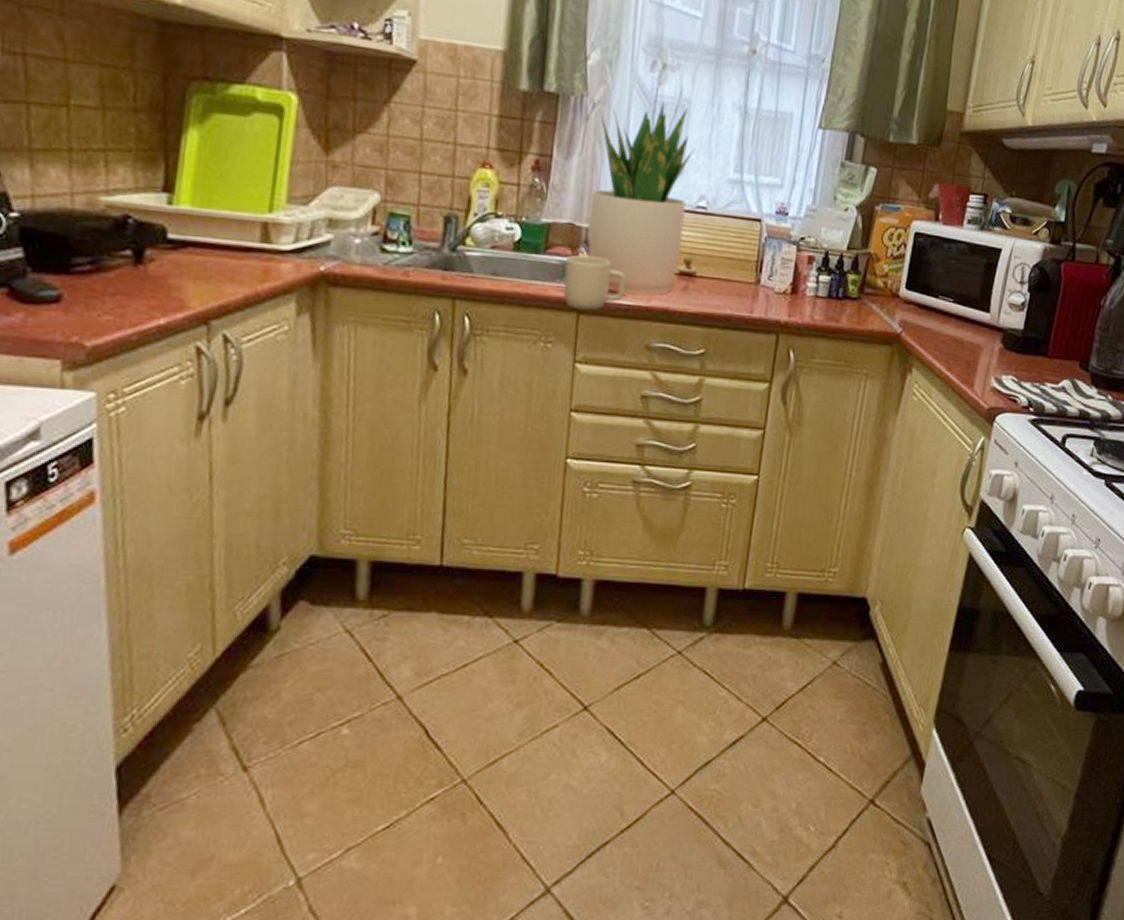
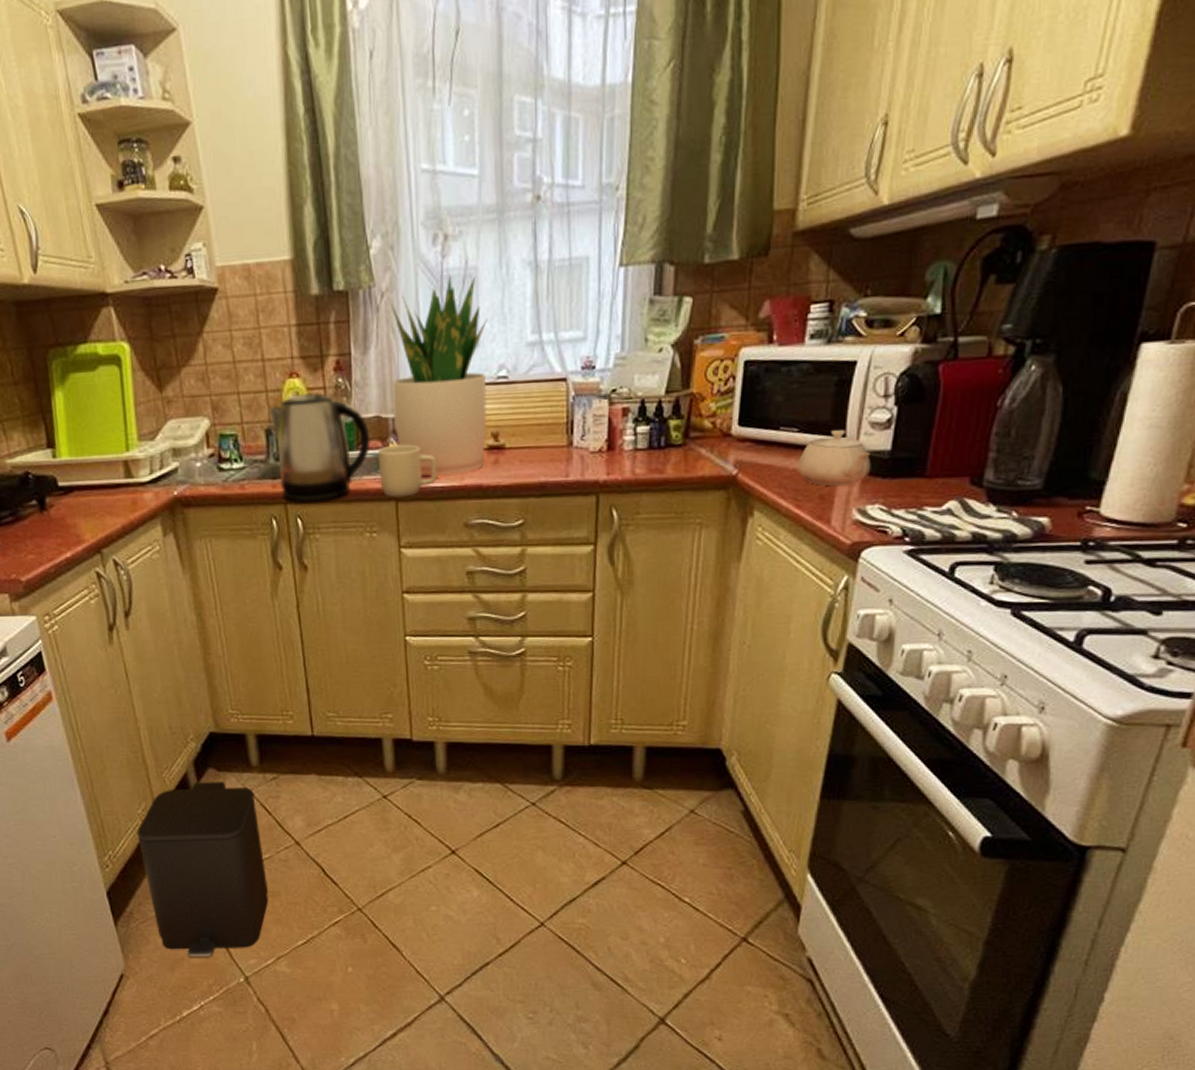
pedal bin: none [179,617,354,856] -> present [136,781,269,958]
kettle: none [451,186,561,305] -> present [267,393,371,505]
teapot: none [949,304,1008,356] -> present [796,429,871,487]

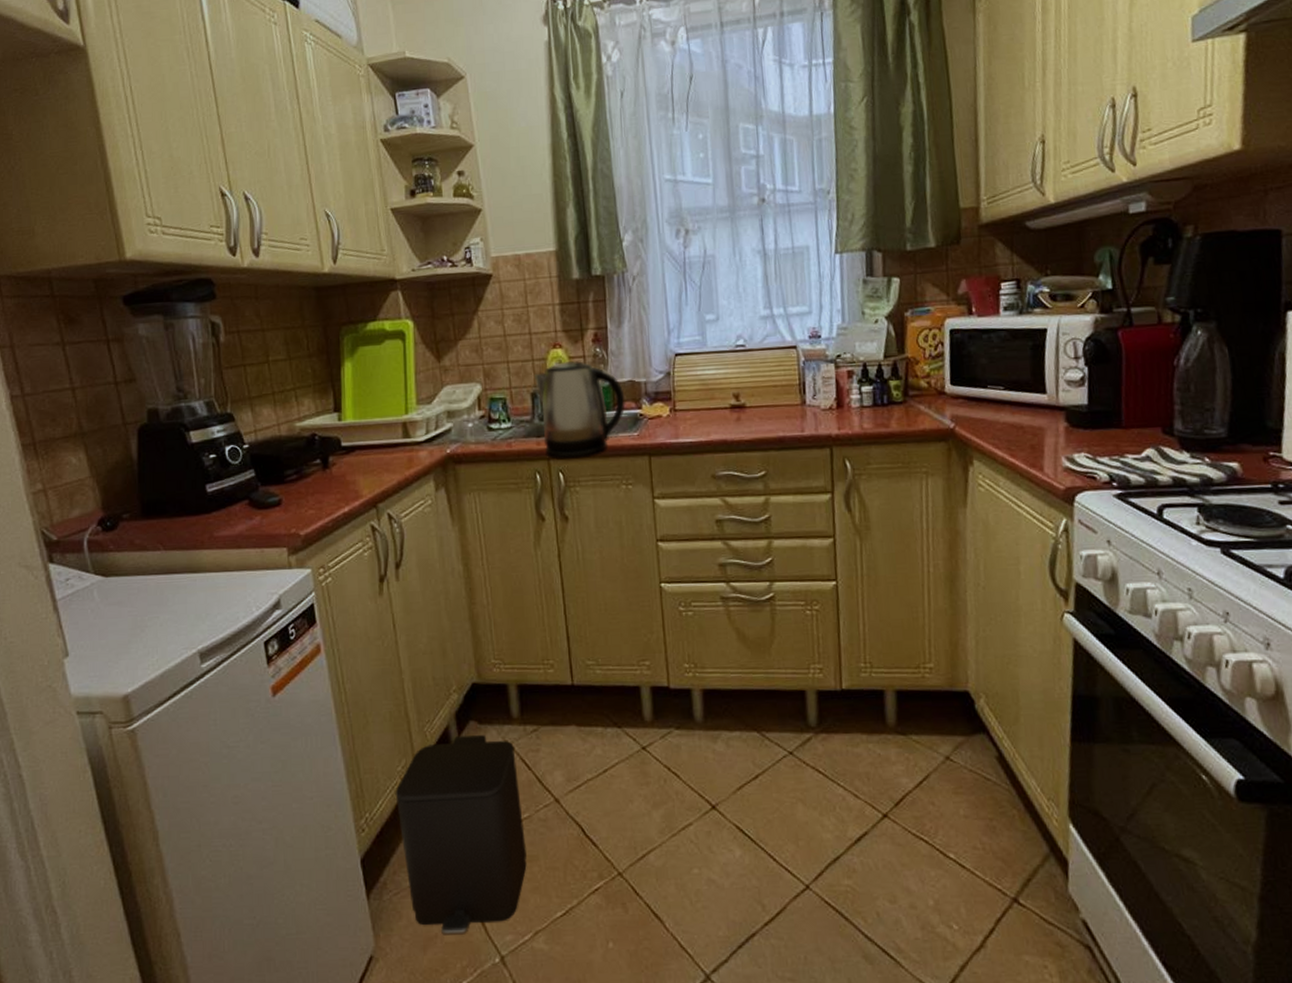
mug: present [377,444,438,498] -> none [631,404,686,453]
planter: present [392,275,488,477] -> none [642,262,729,433]
teapot: present [796,429,871,487] -> none [1006,386,1073,437]

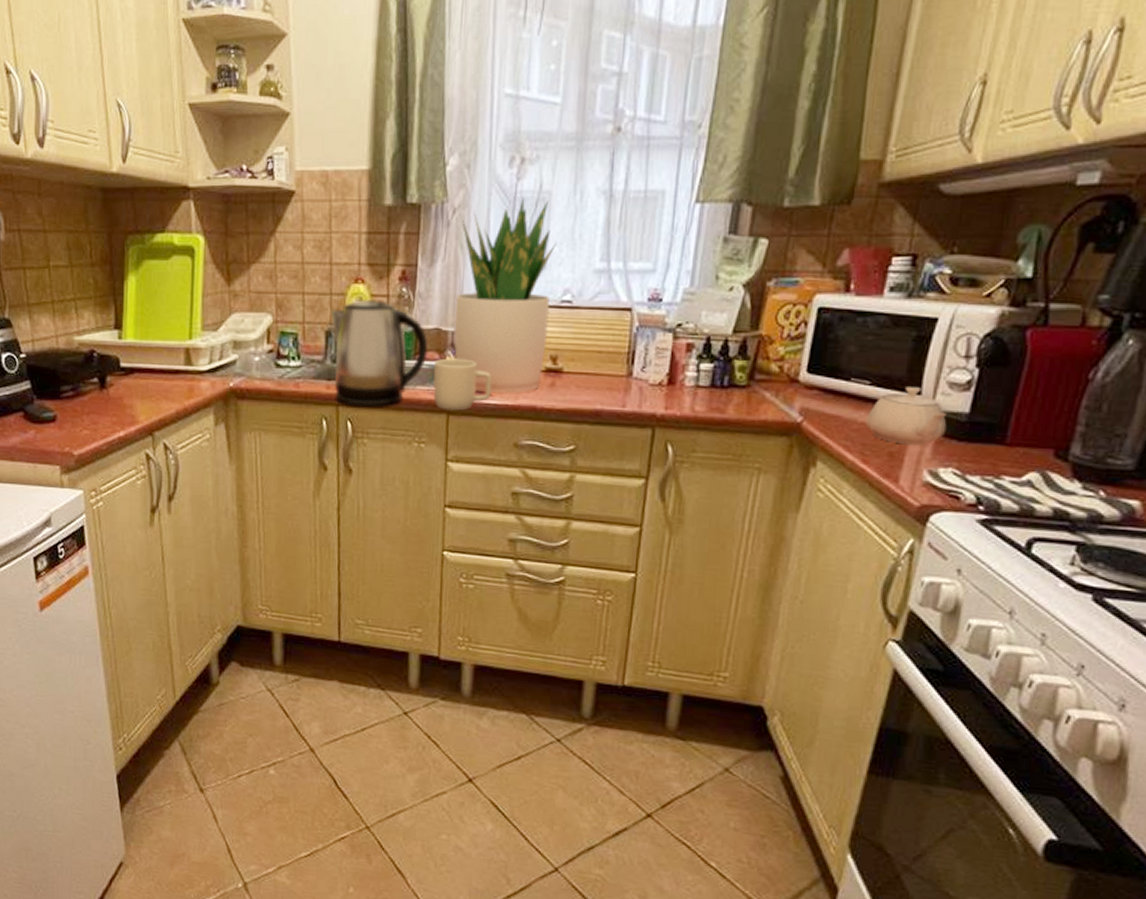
pedal bin: present [395,734,527,935] -> none [153,675,277,858]
mug: none [631,404,686,453] -> present [433,358,492,411]
planter: none [642,262,729,433] -> present [454,198,558,394]
teapot: none [1006,386,1073,437] -> present [865,385,947,446]

